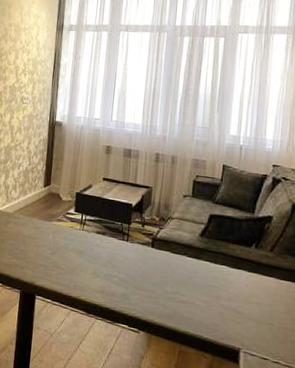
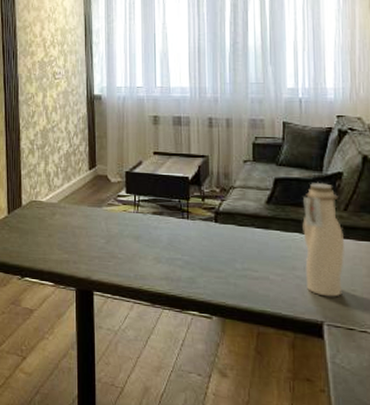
water bottle: none [228,222,268,328] -> present [302,182,346,297]

